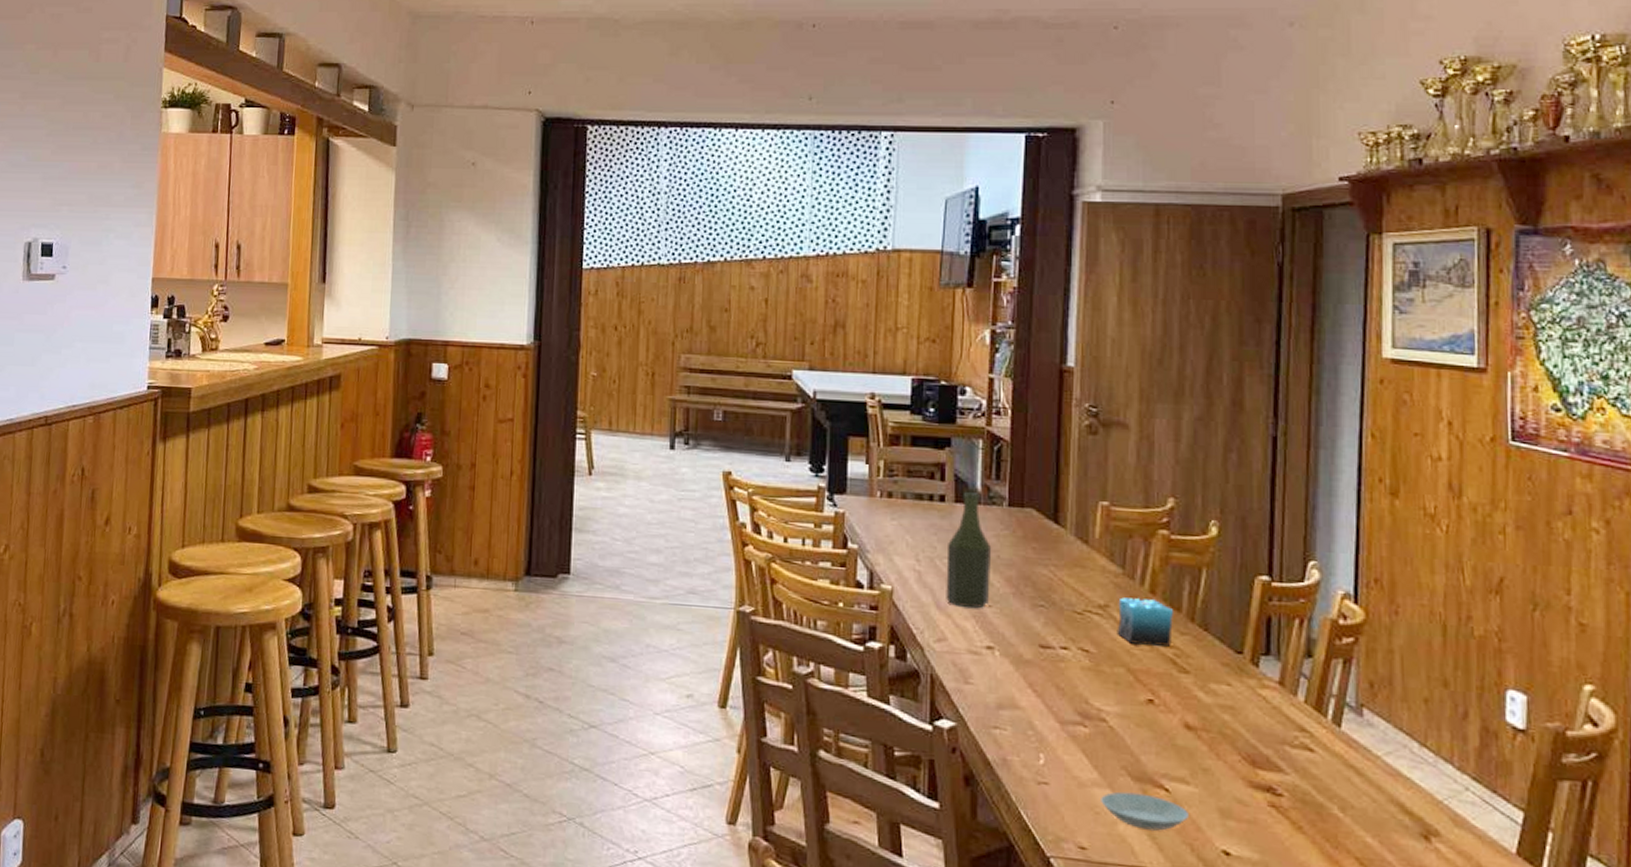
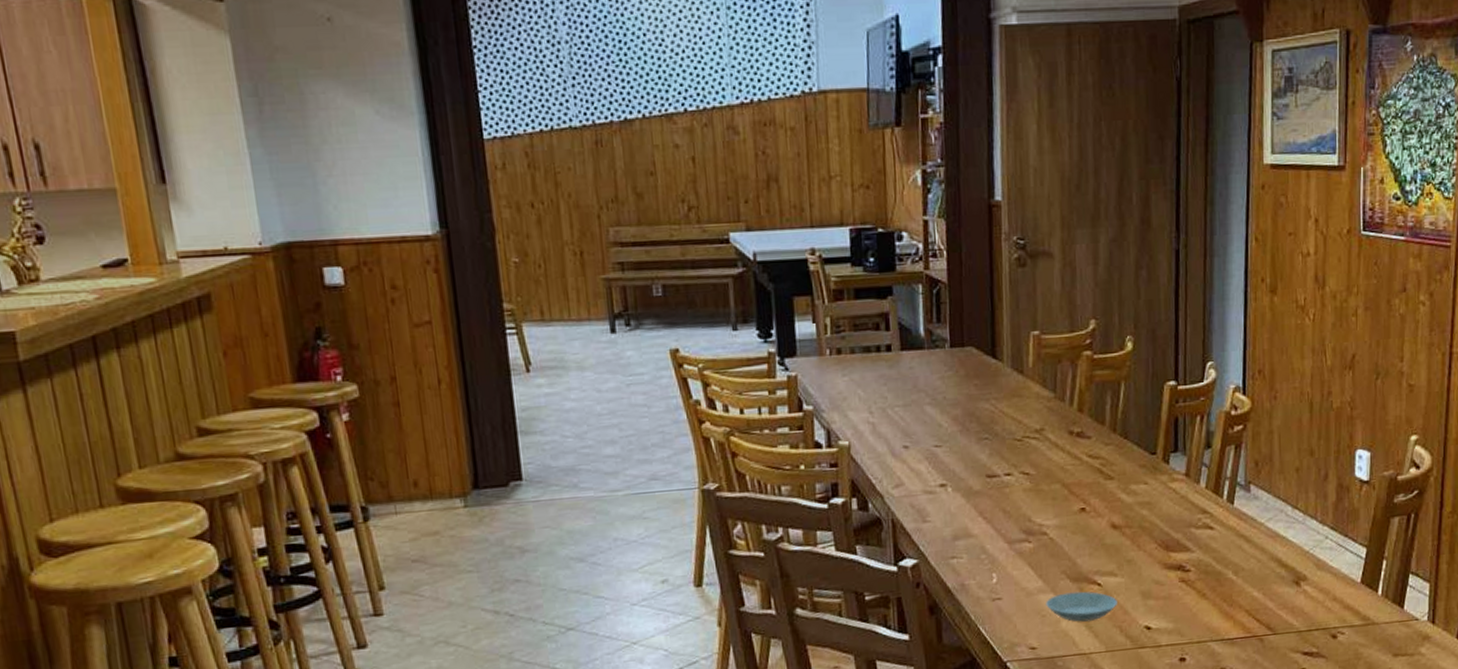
bottle: present [946,492,992,609] -> none [897,338,939,452]
candle: present [1117,597,1173,646] -> none [1052,417,1099,461]

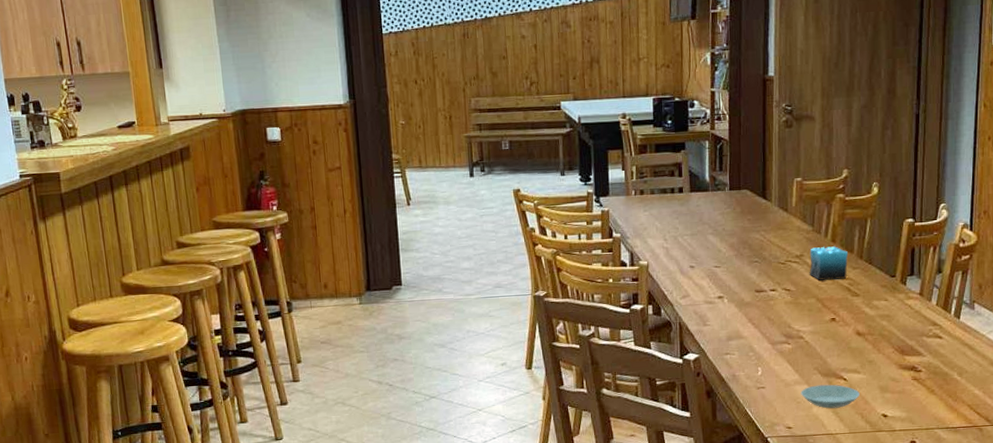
candle: none [1052,417,1099,461] -> present [809,246,848,280]

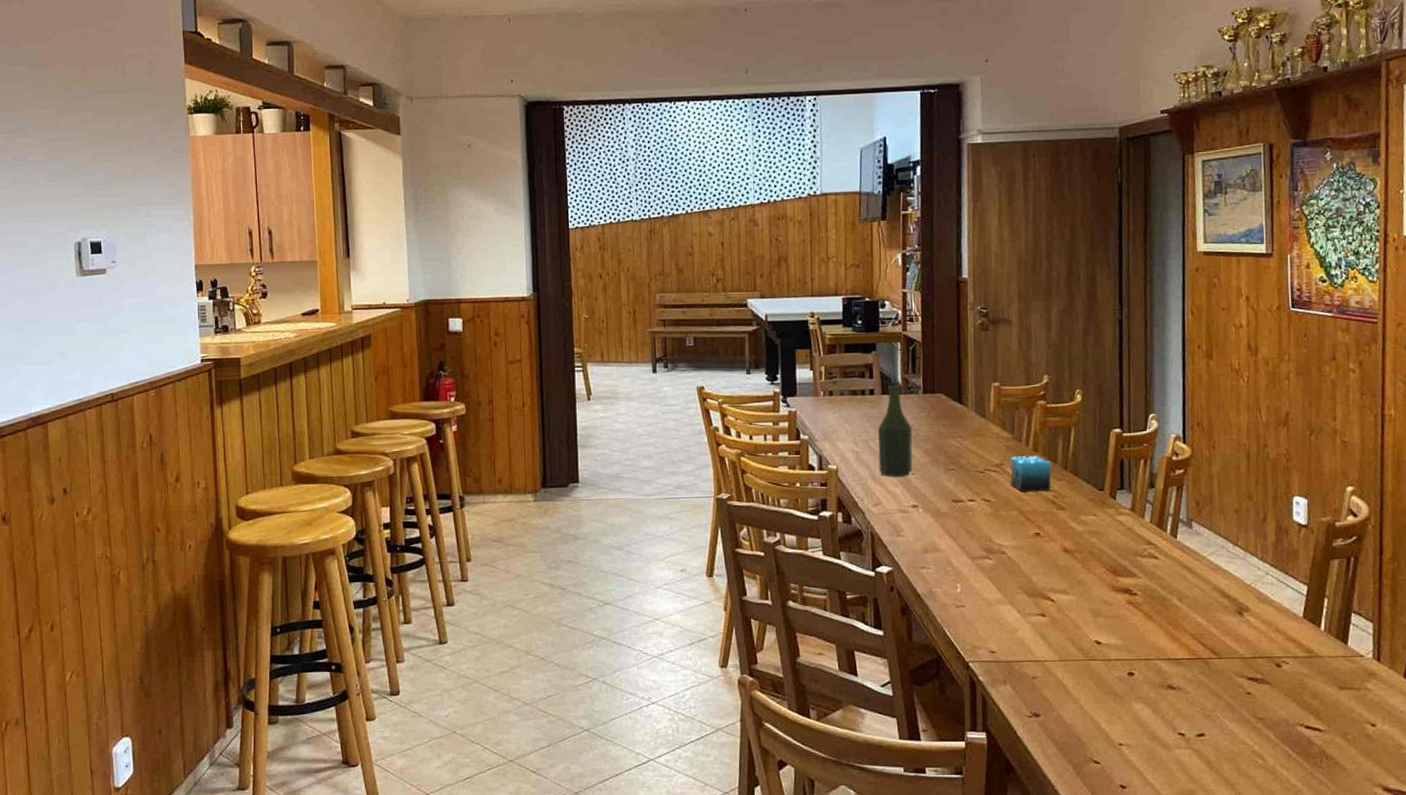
bottle: none [686,183,719,271] -> present [878,385,913,477]
saucer: present [801,384,860,409] -> none [1004,605,1069,632]

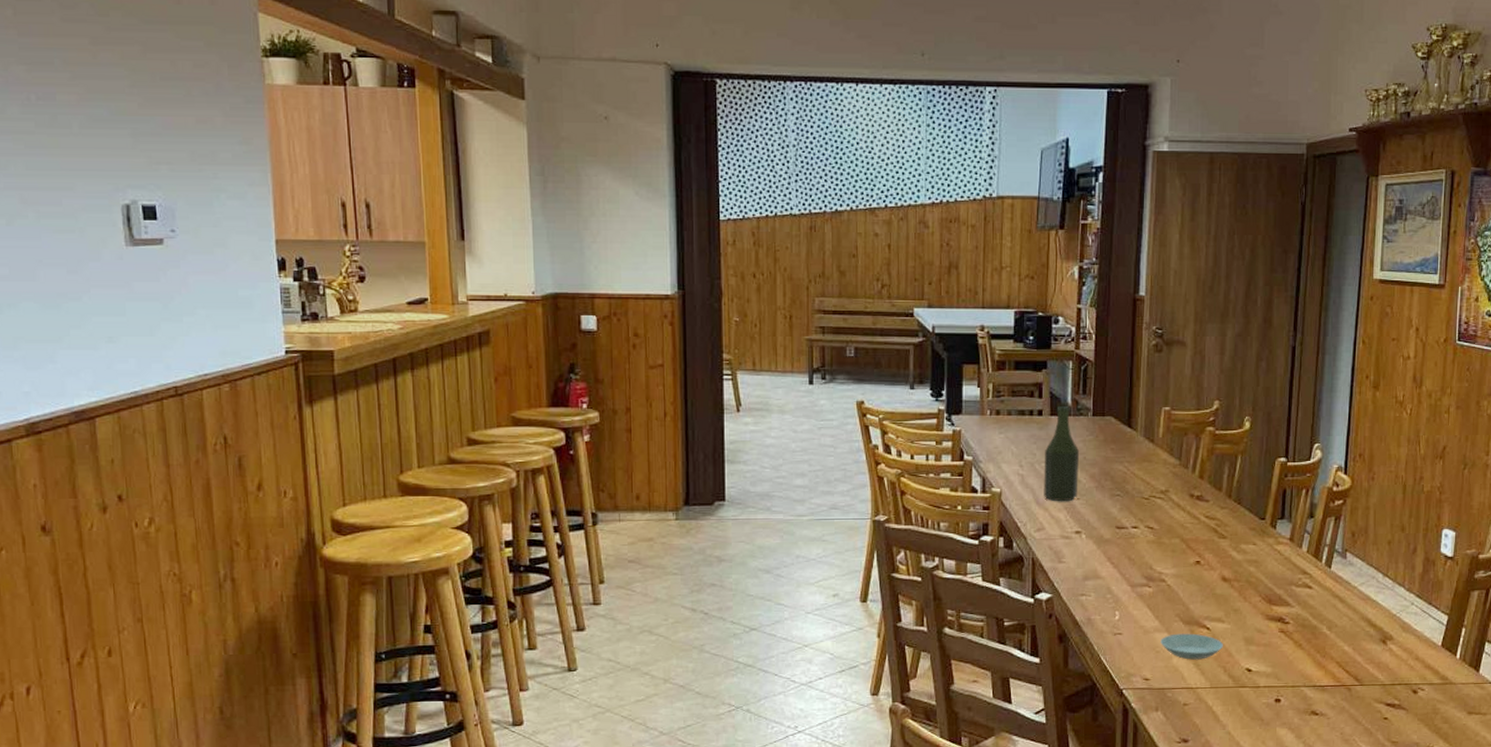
saucer: none [1004,605,1069,632] -> present [1160,633,1223,660]
candle: present [1010,456,1052,492] -> none [1174,483,1216,519]

